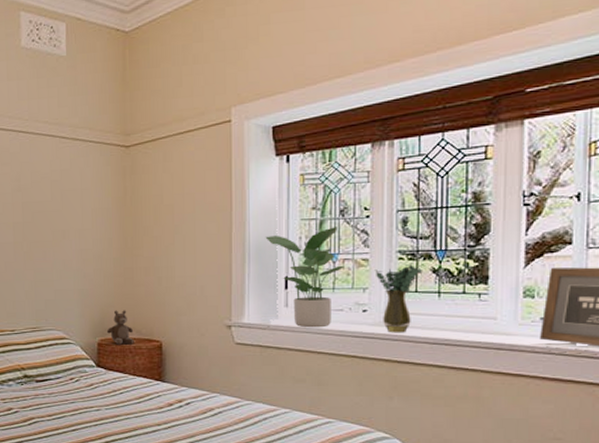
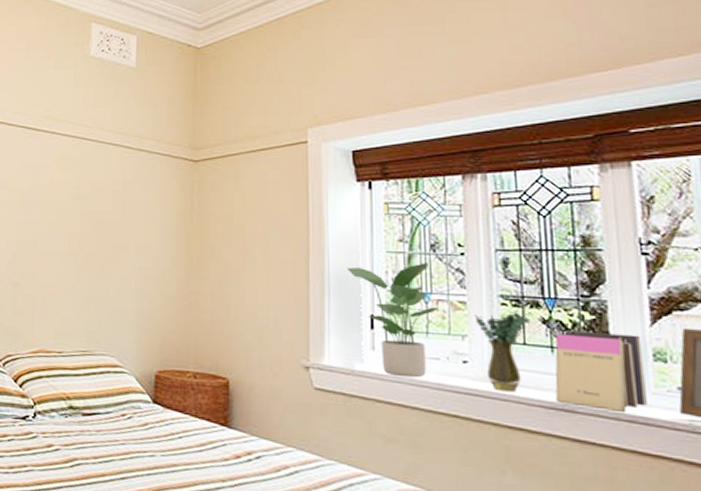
bear: present [106,310,134,345] -> none [165,338,197,380]
books: none [439,276,515,343] -> present [555,330,647,413]

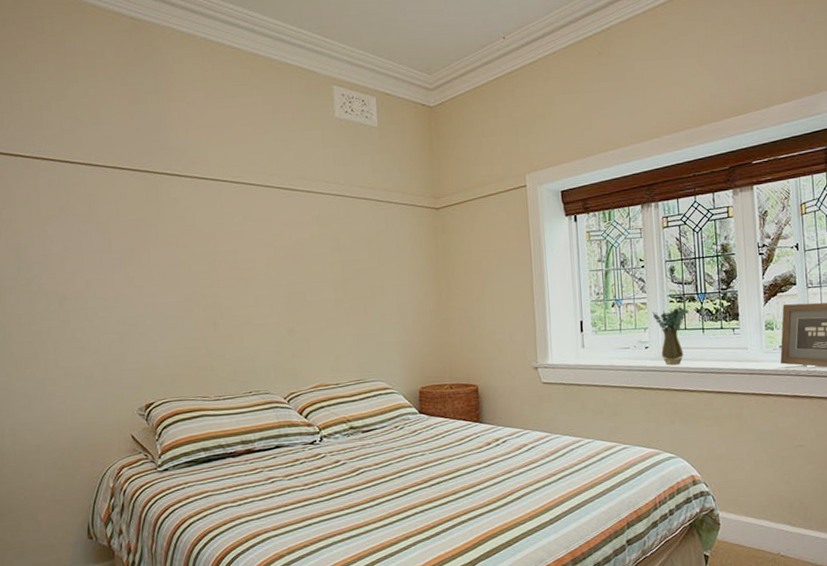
potted plant: present [347,262,438,378] -> none [561,276,628,366]
books: present [555,330,647,413] -> none [705,313,761,369]

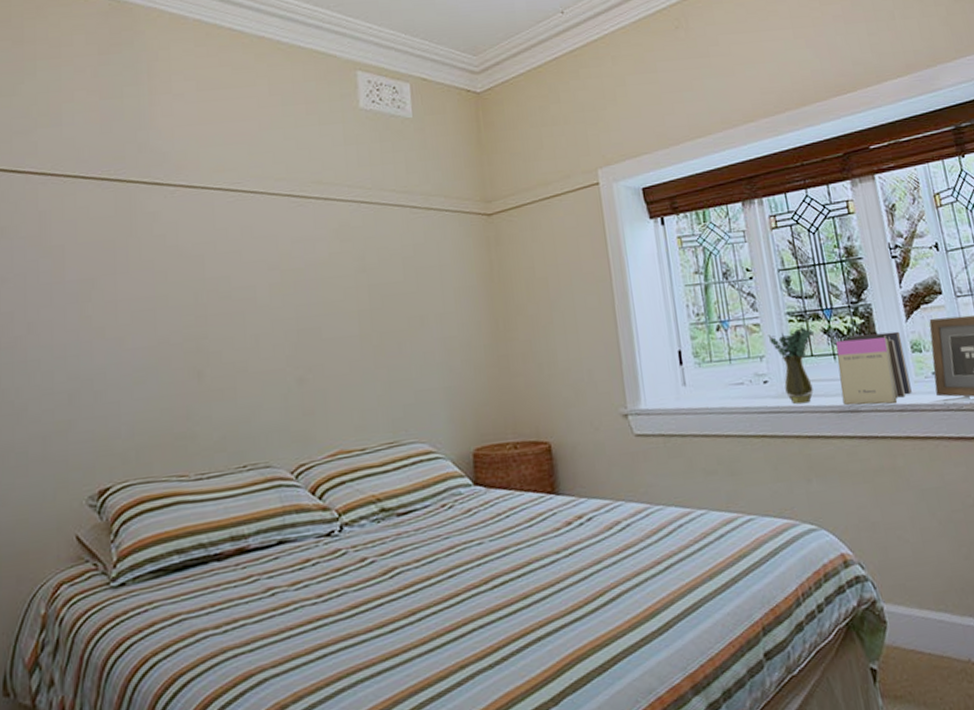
books: none [705,313,761,369] -> present [835,331,912,406]

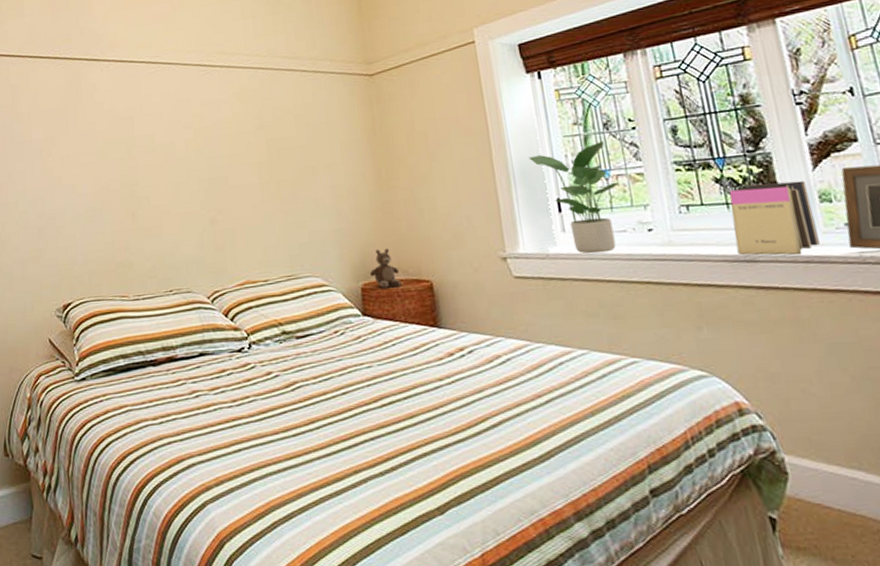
bear: none [482,408,518,453] -> present [369,248,402,289]
potted plant: none [651,291,737,409] -> present [528,141,619,254]
vase: present [767,323,814,405] -> none [652,172,704,253]

